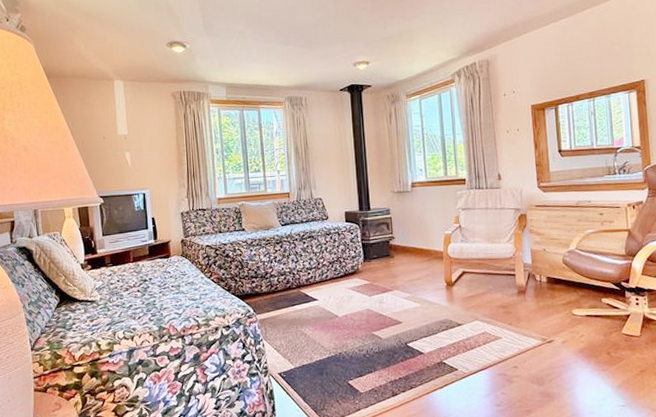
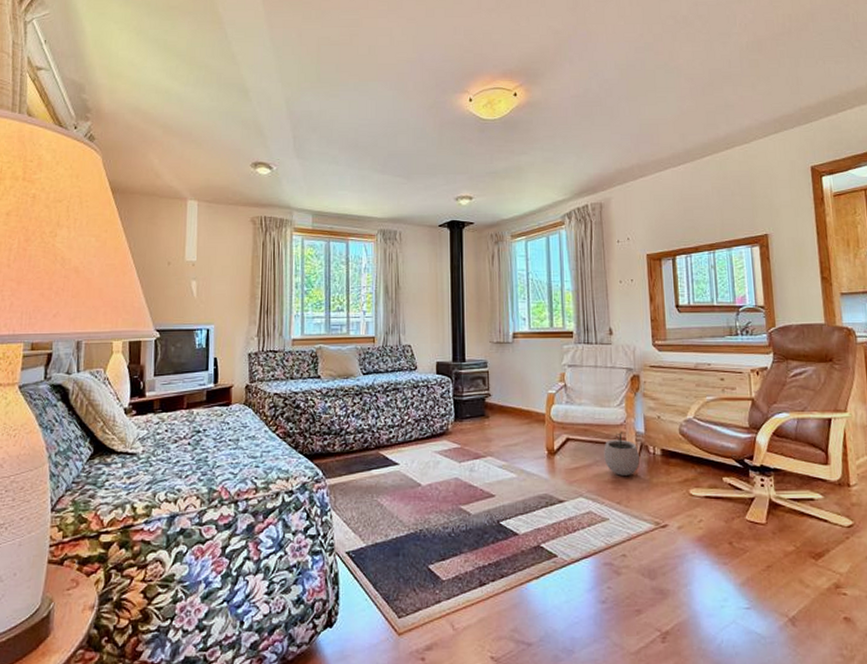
plant pot: none [496,263,528,301] -> present [604,431,640,476]

